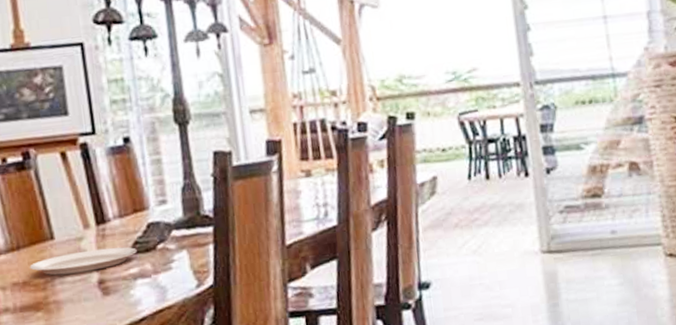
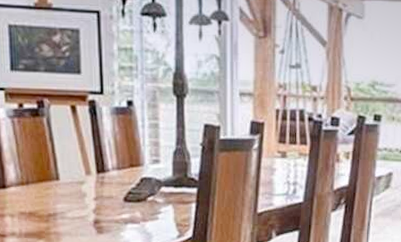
plate: present [29,247,137,276] -> none [36,193,130,211]

